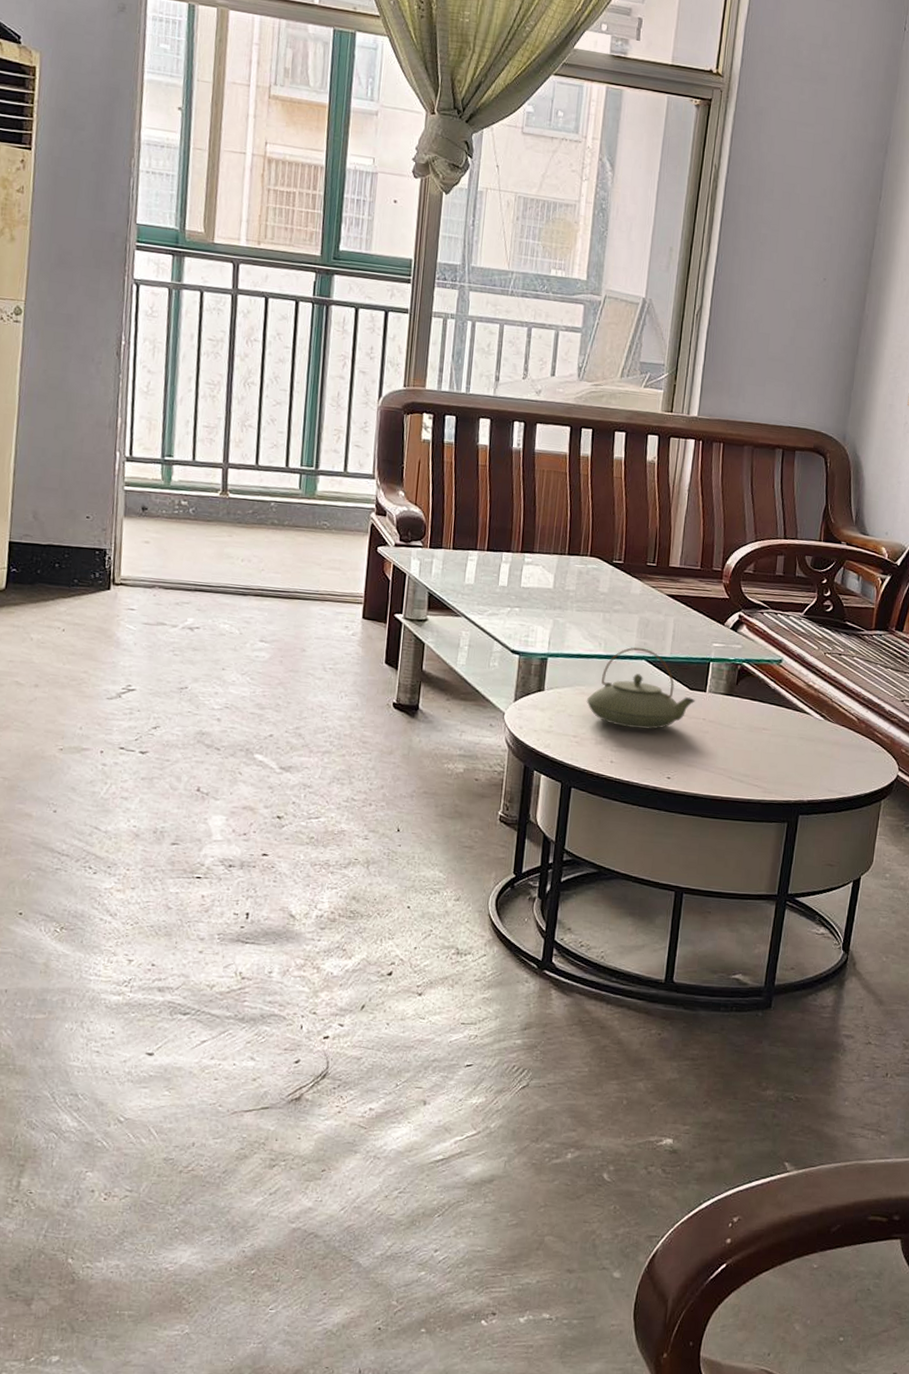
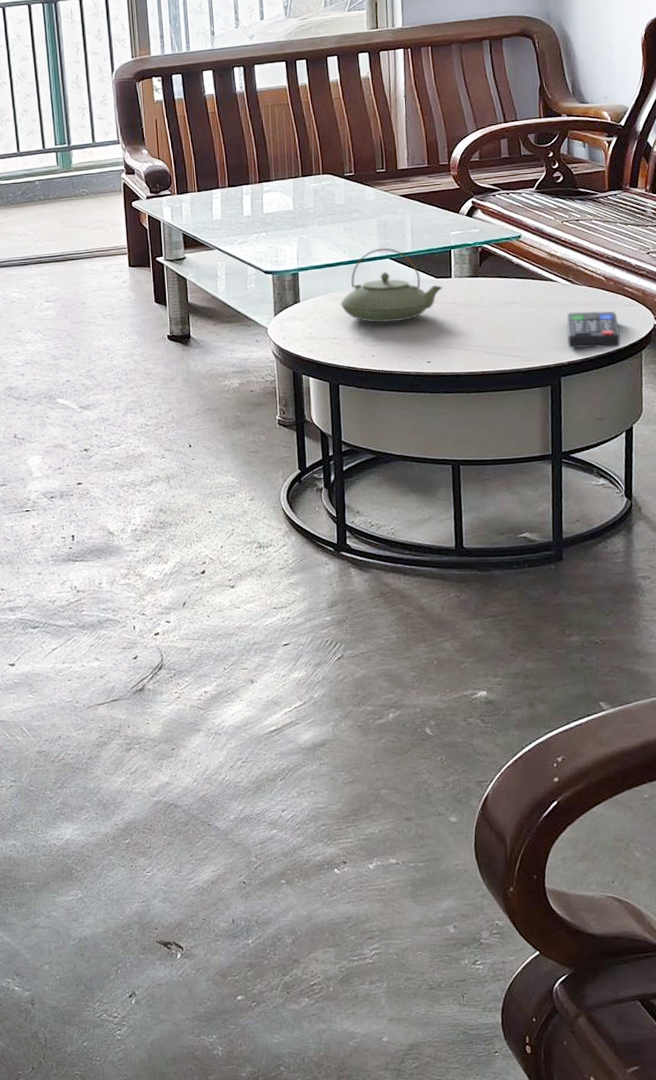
remote control: none [811,749,864,794] -> present [566,311,620,349]

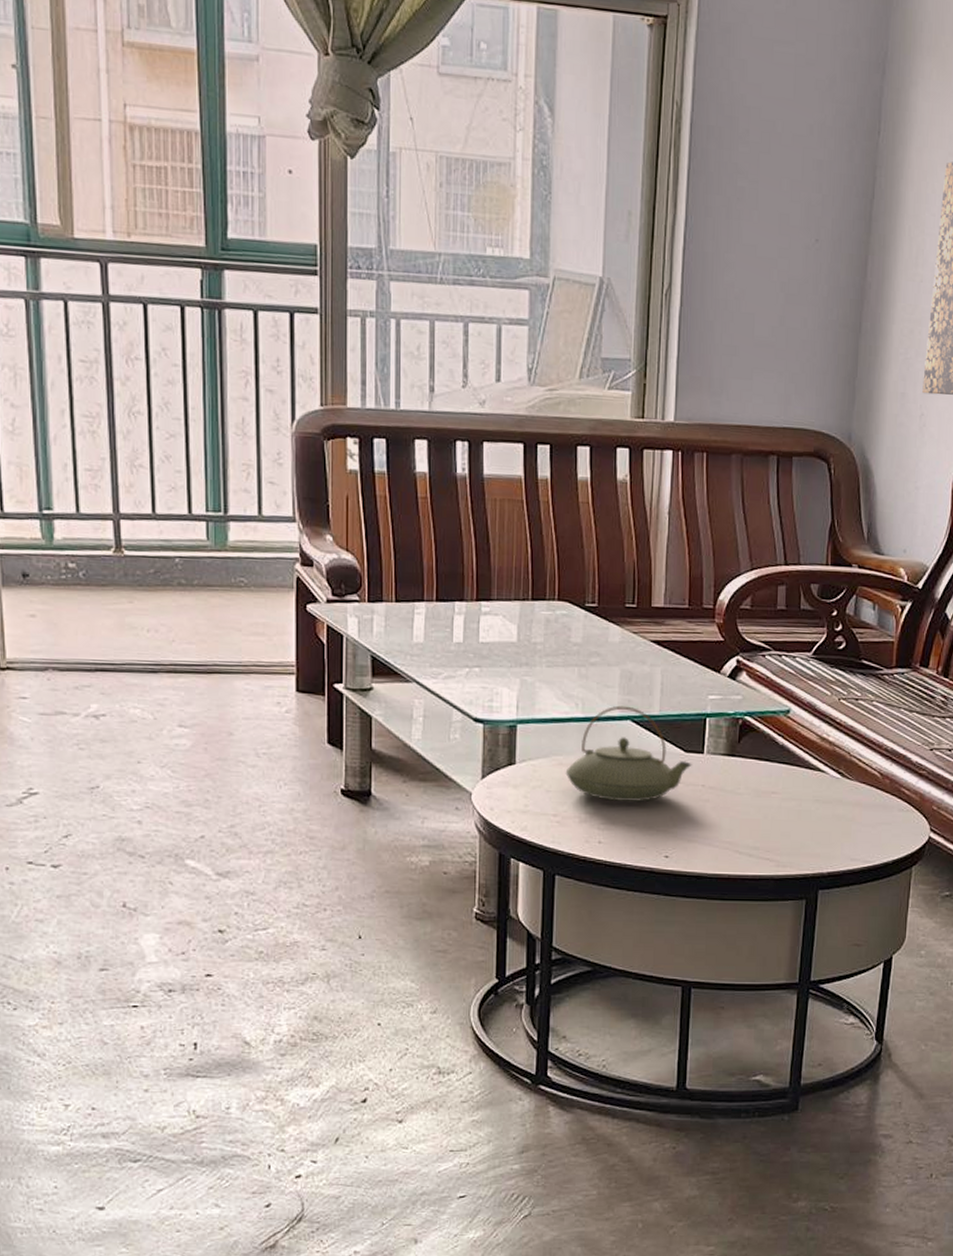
remote control: present [566,311,620,349] -> none [831,812,890,861]

